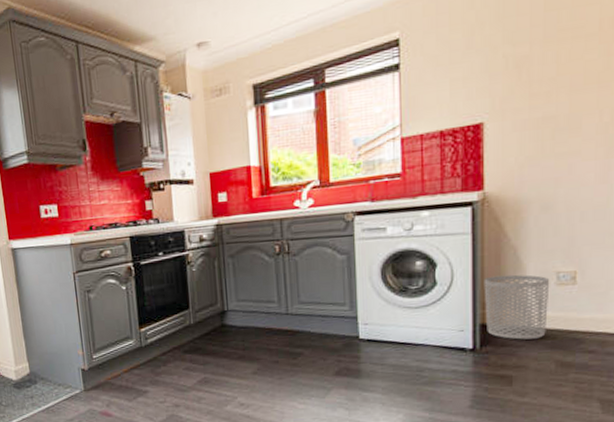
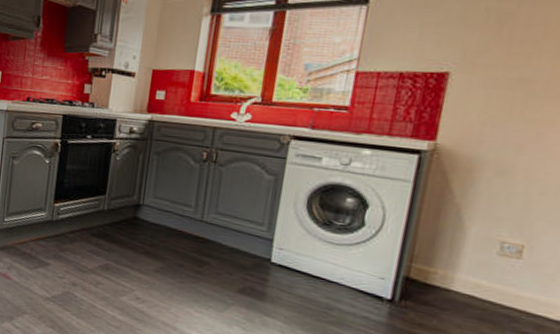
waste bin: present [484,274,550,340] -> none [410,230,492,306]

